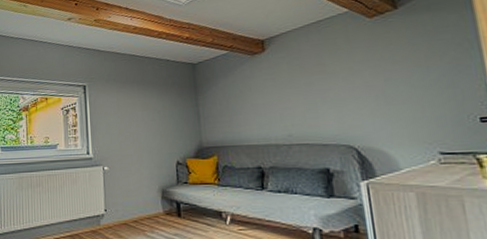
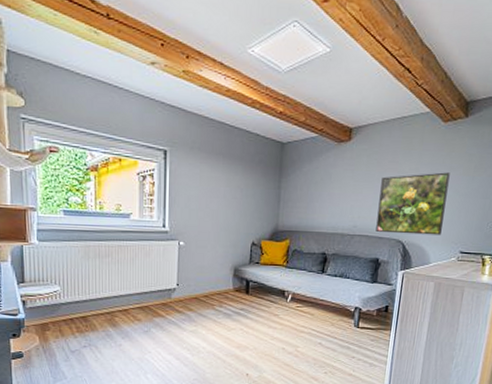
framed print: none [310,66,405,140] -> present [376,172,450,235]

